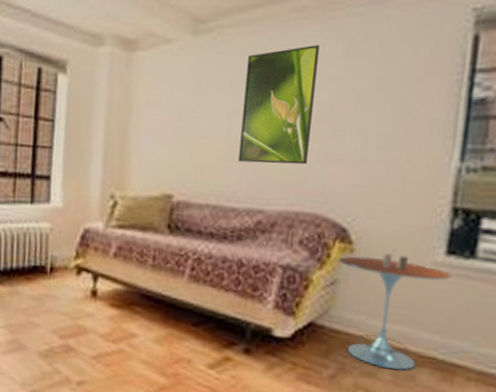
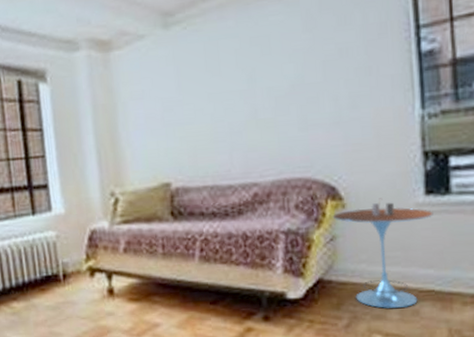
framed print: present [238,44,320,165] -> none [218,21,290,141]

